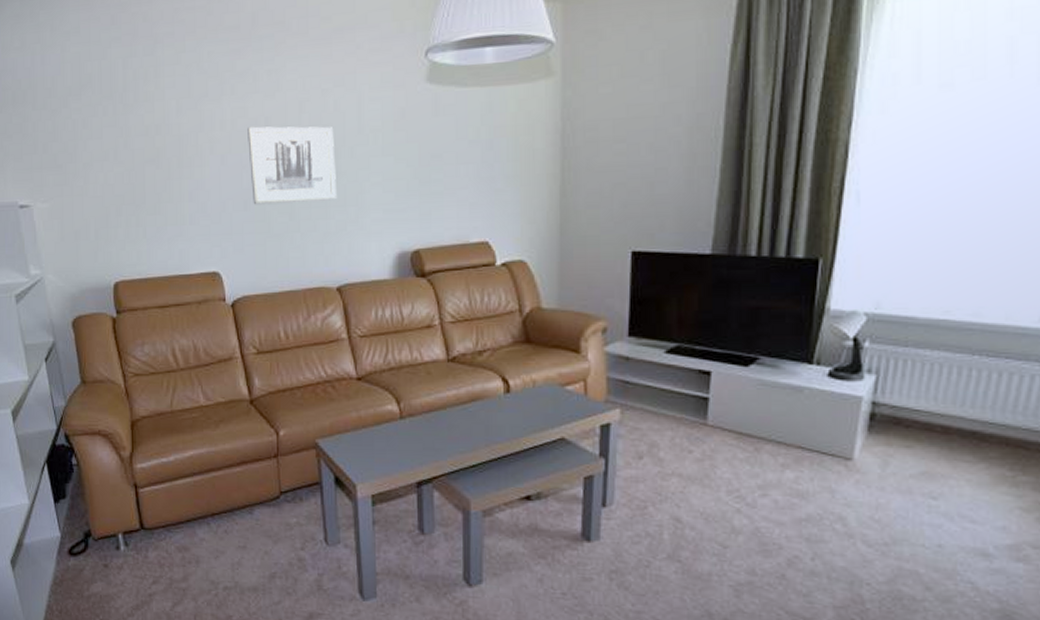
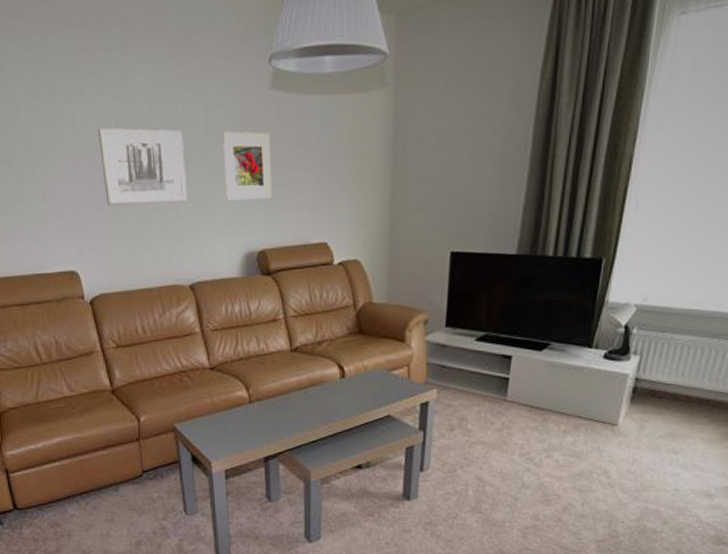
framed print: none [375,126,428,198] -> present [223,131,273,201]

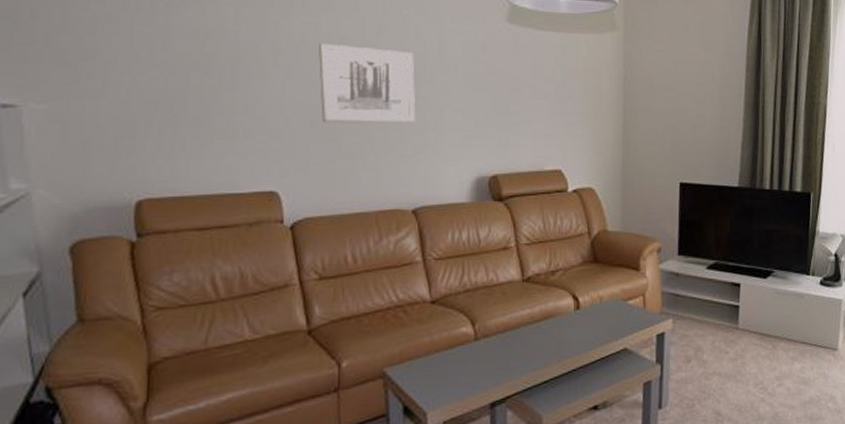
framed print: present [223,131,273,201] -> none [456,57,507,125]

